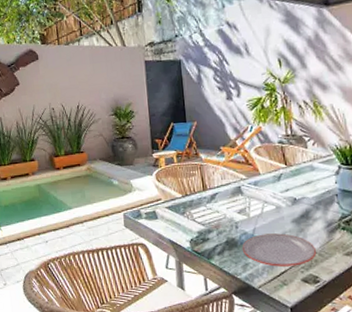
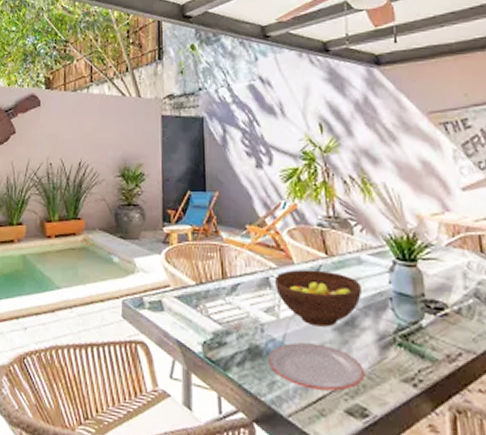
fruit bowl: none [245,177,314,221] -> present [275,270,362,327]

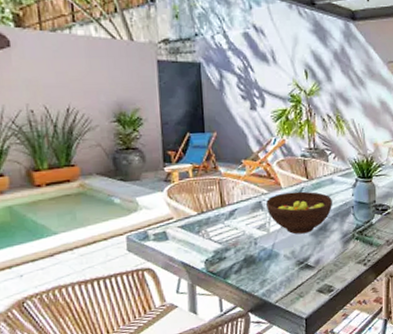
plate: present [268,343,366,391] -> none [260,247,332,280]

